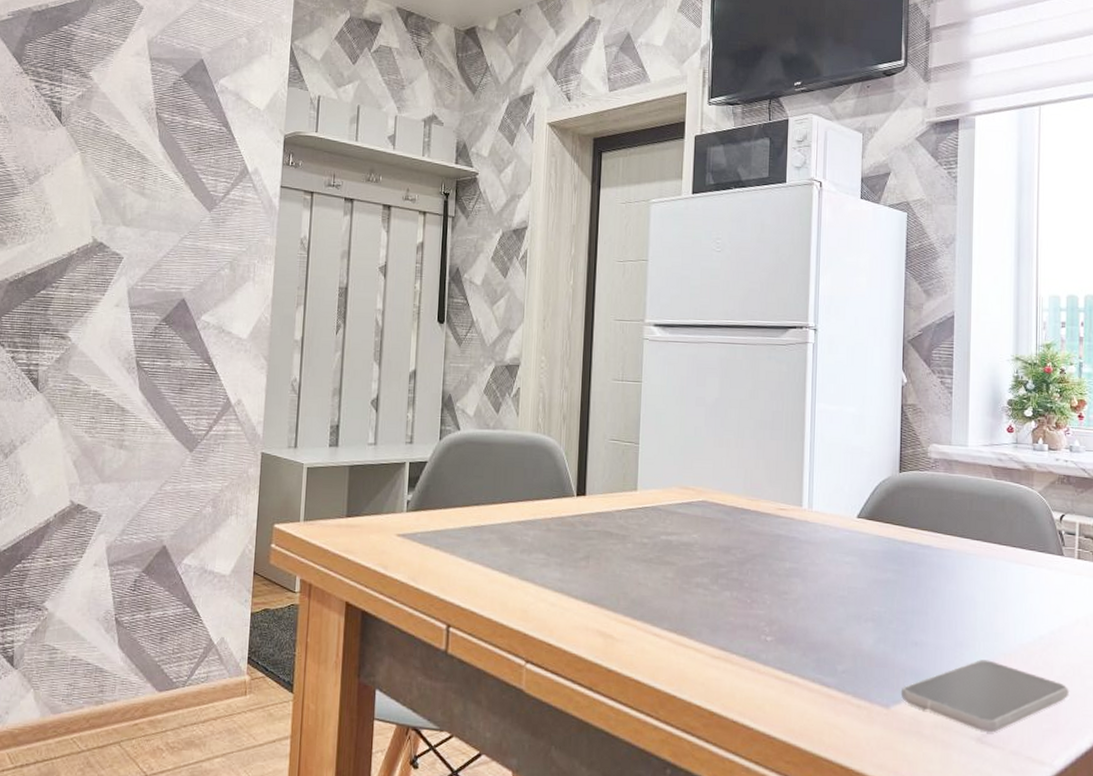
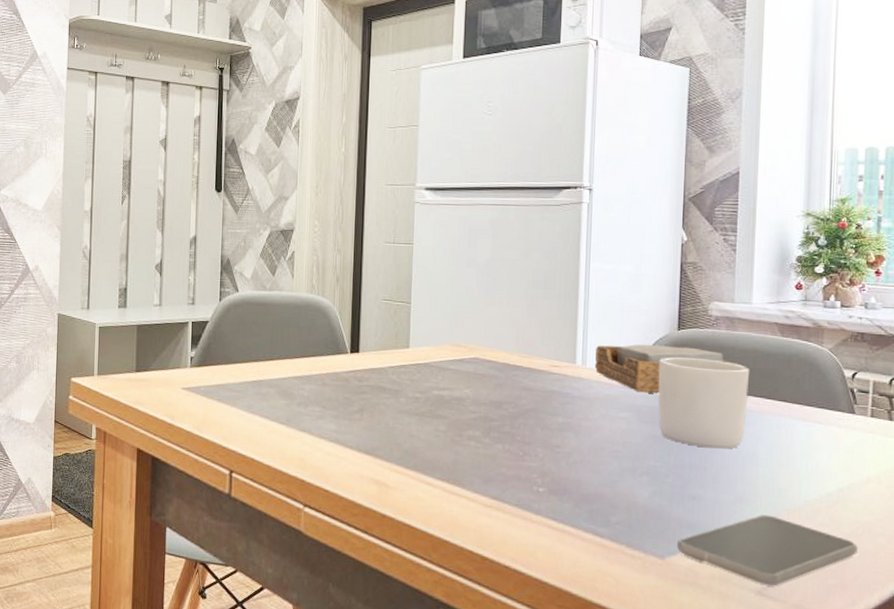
napkin holder: none [820,486,963,537] -> present [594,344,745,394]
mug: none [881,500,967,593] -> present [658,357,750,449]

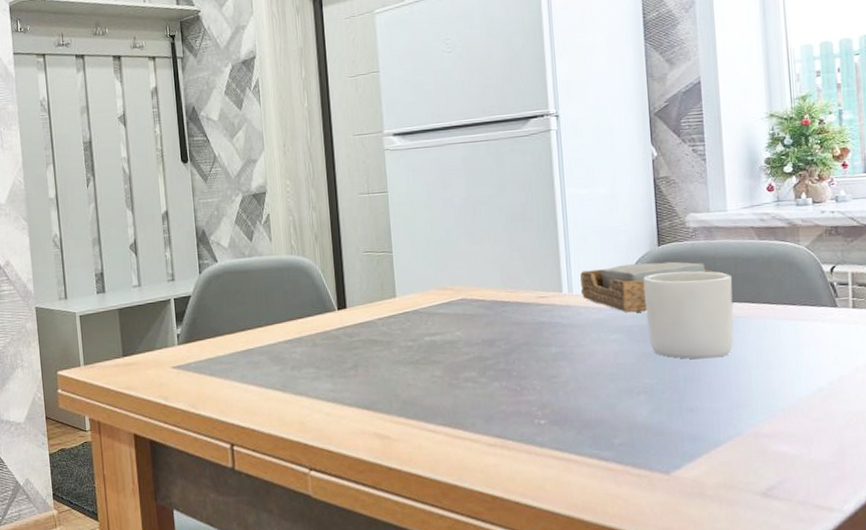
mobile phone: present [676,515,858,585] -> none [680,417,854,486]

